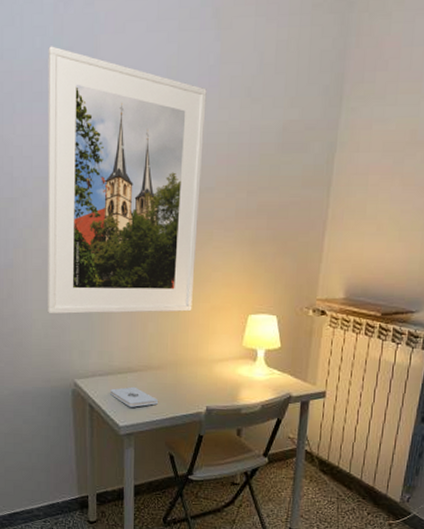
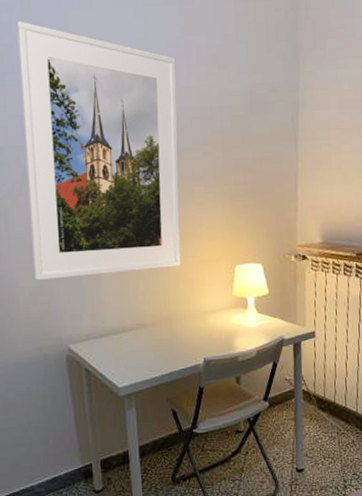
notepad: present [110,386,158,407] -> none [106,346,155,367]

